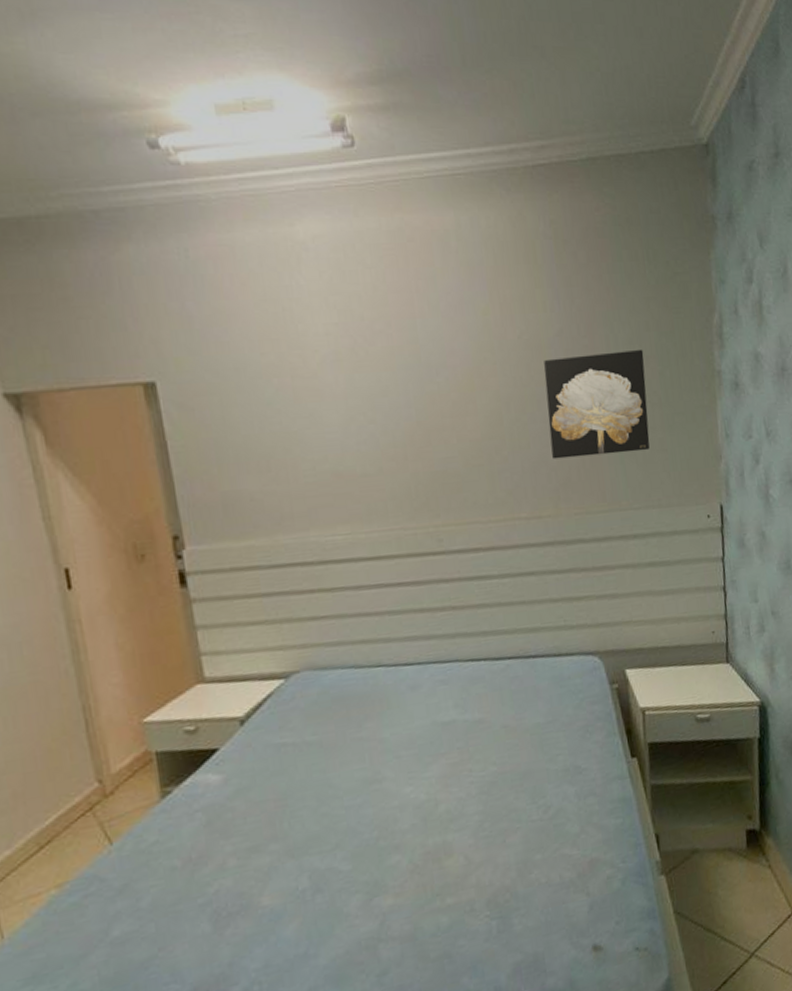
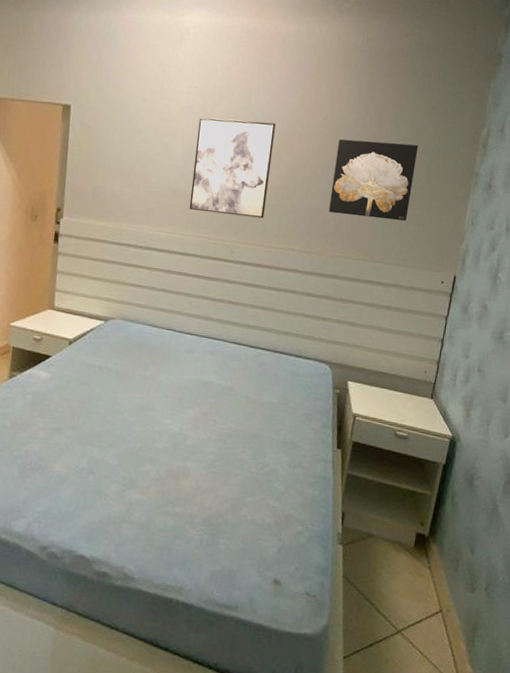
wall art: none [350,353,471,497] -> present [189,118,276,219]

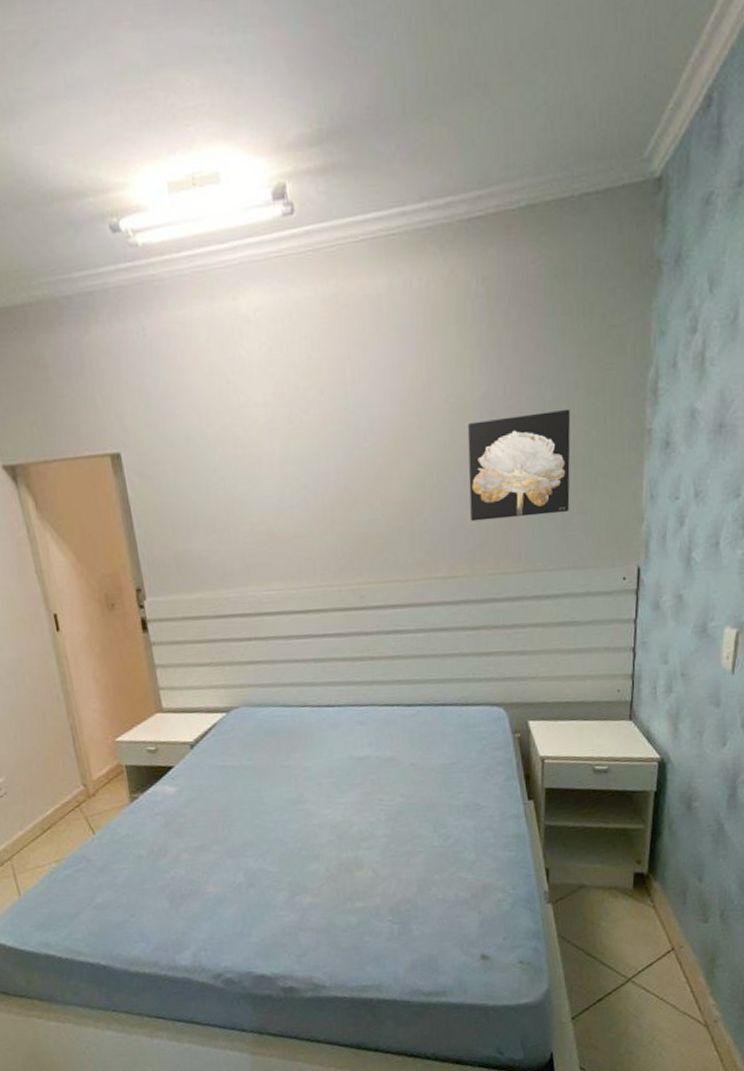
wall art: present [189,118,276,219] -> none [286,419,392,556]

